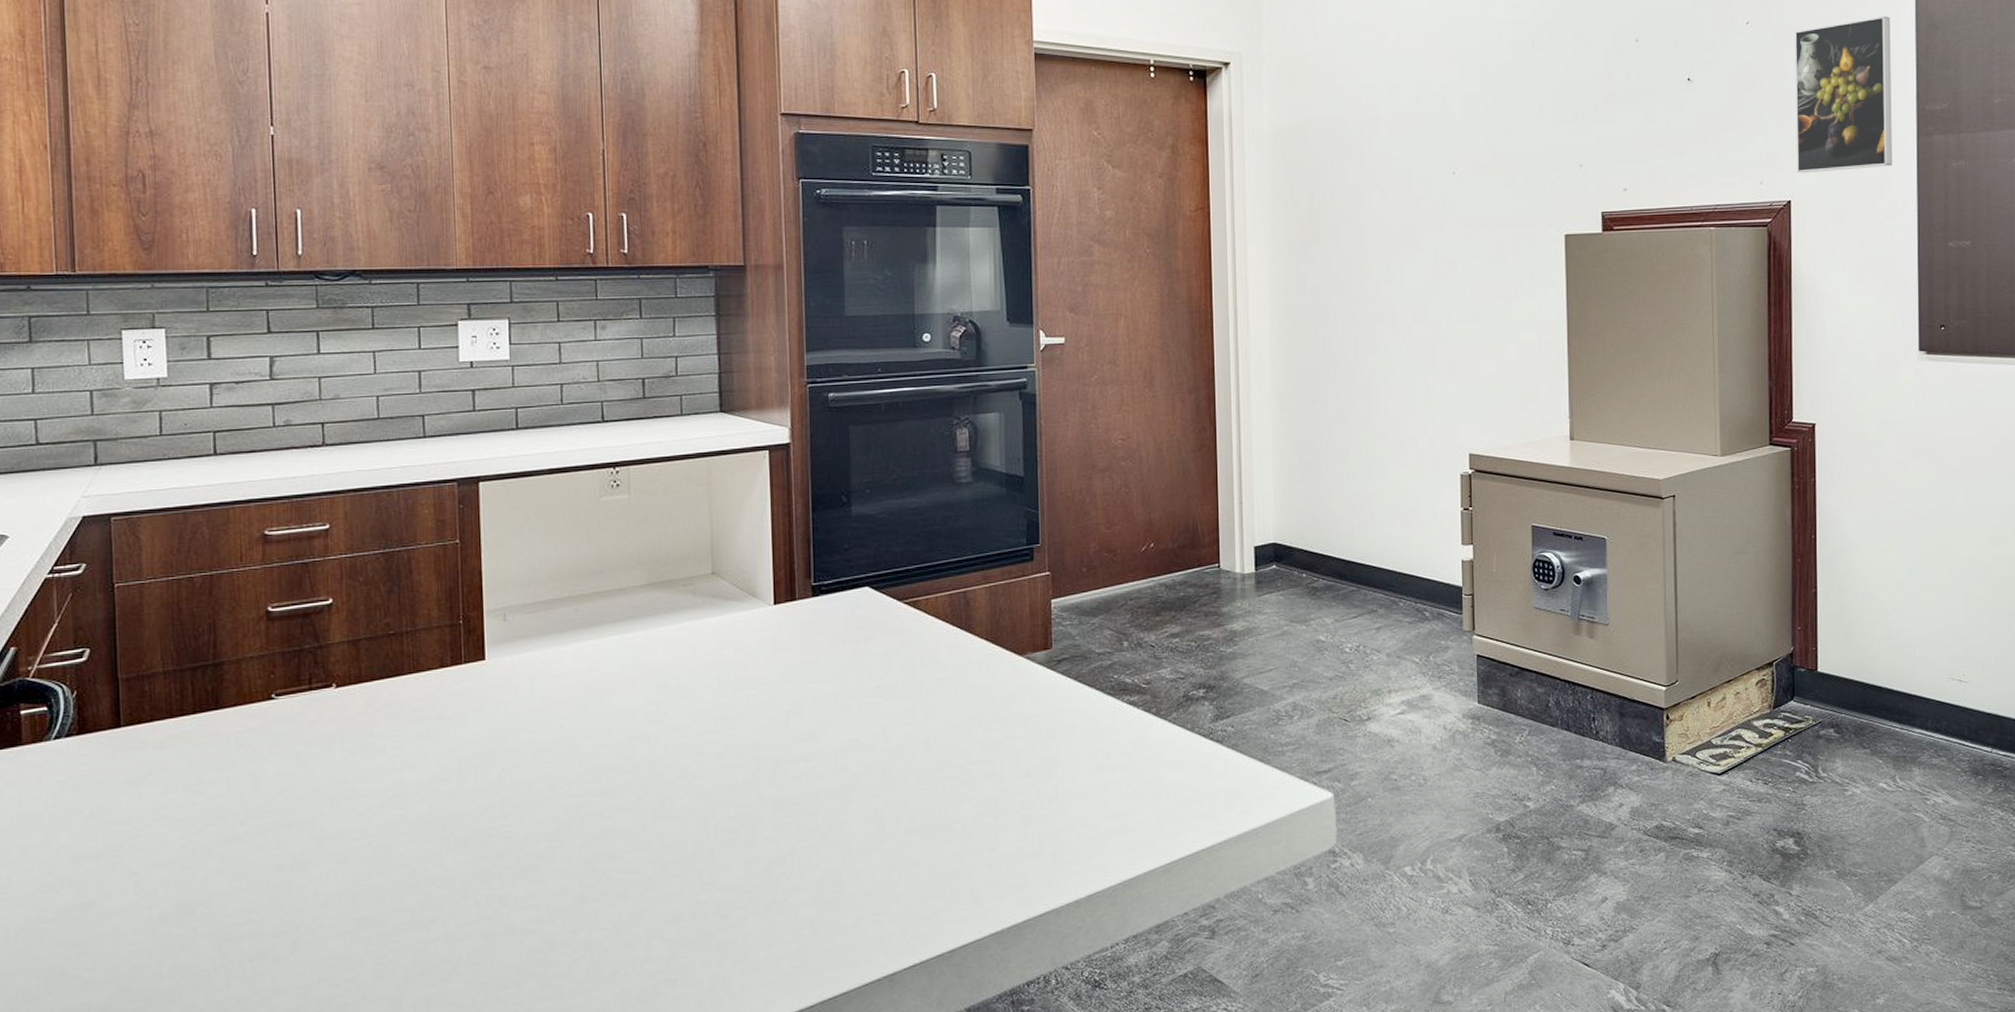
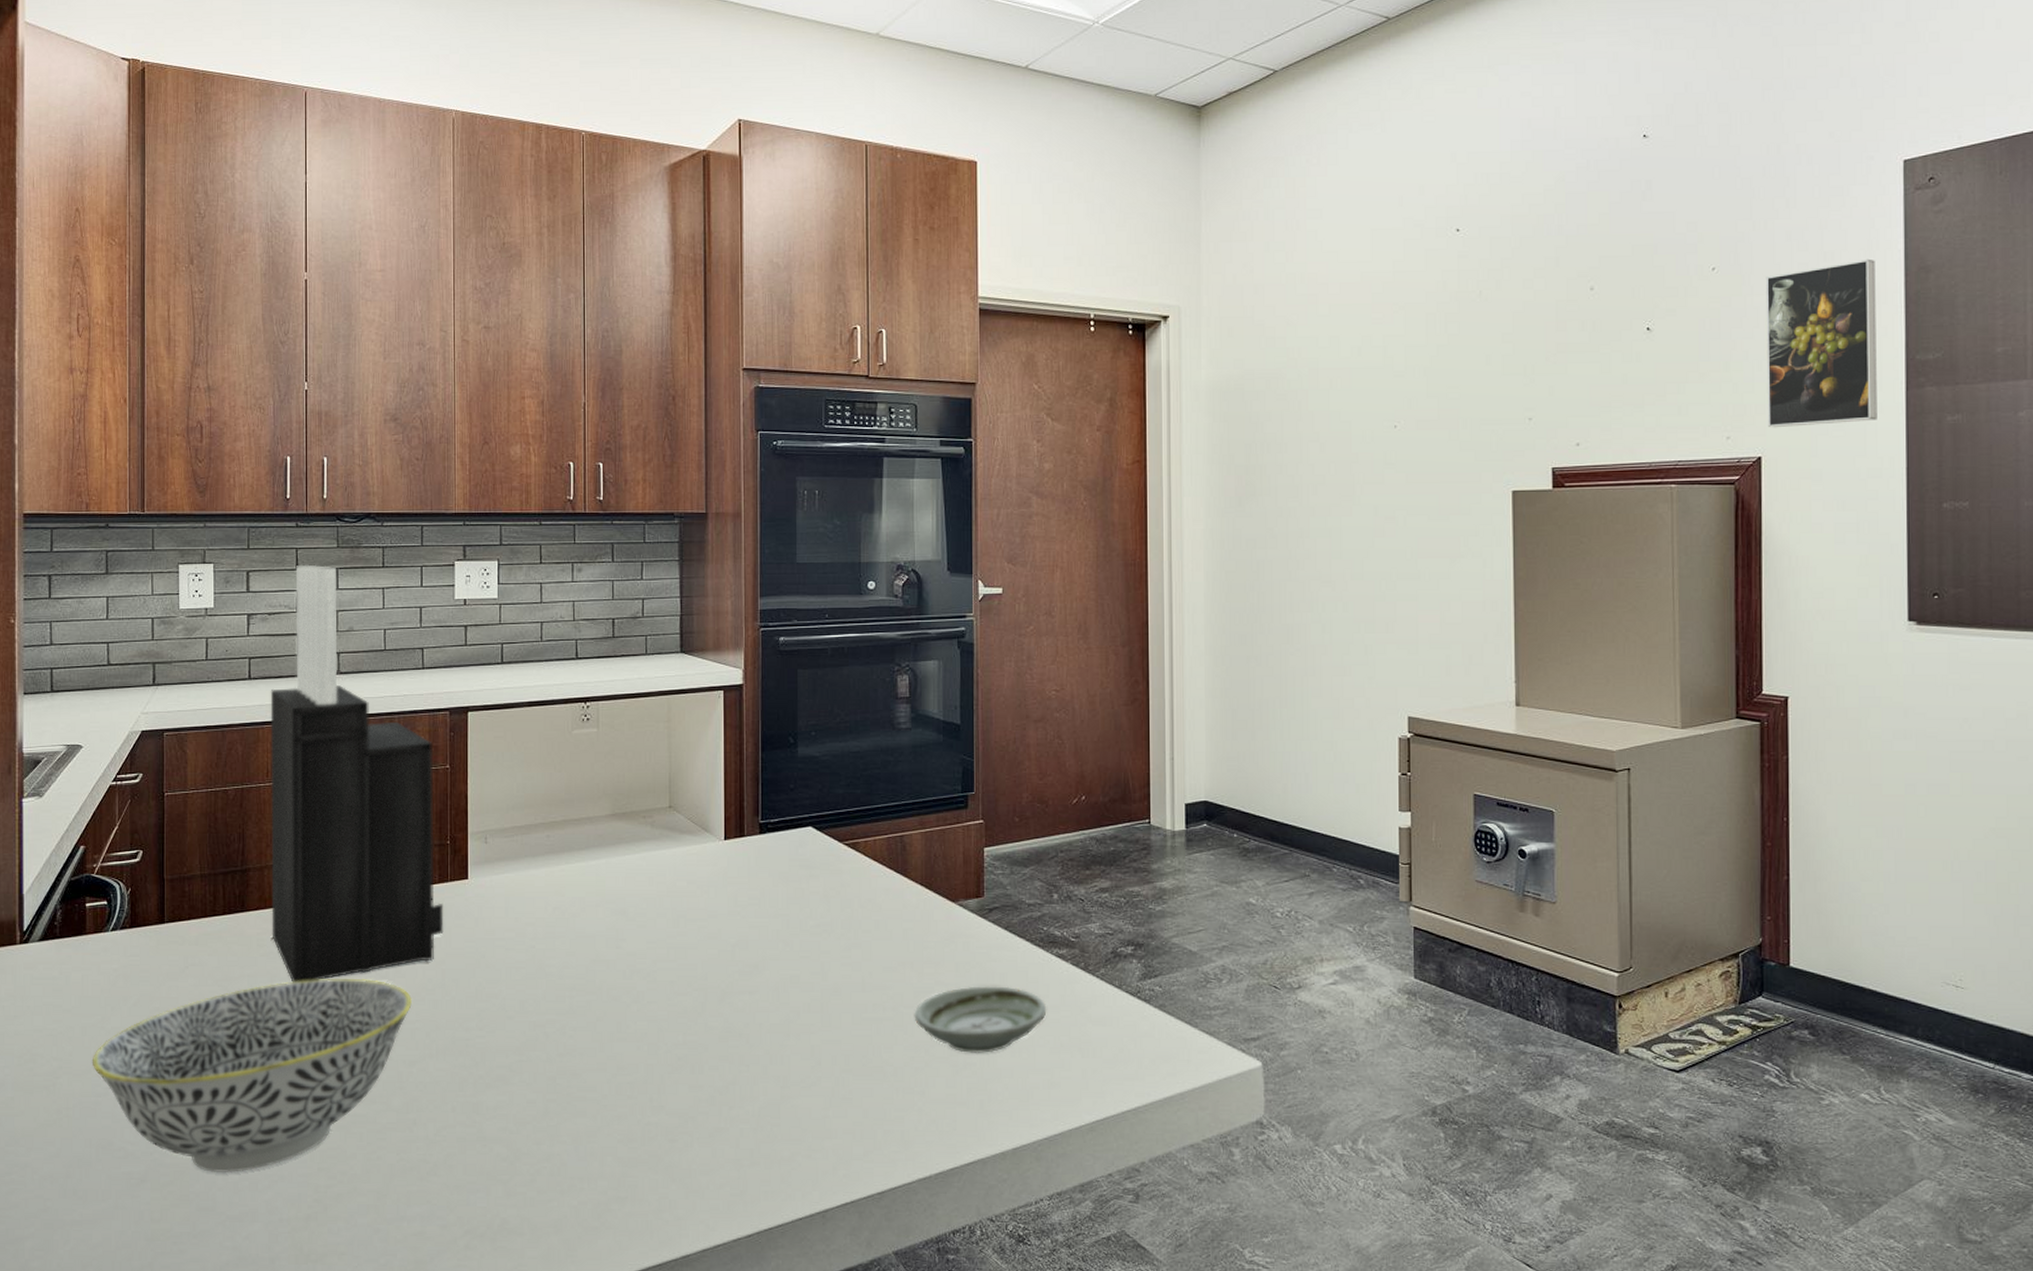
bowl: none [35,772,424,994] -> present [91,978,412,1174]
knife block: none [241,327,459,782] -> present [270,564,444,983]
saucer: none [982,736,1119,805] -> present [914,986,1047,1053]

